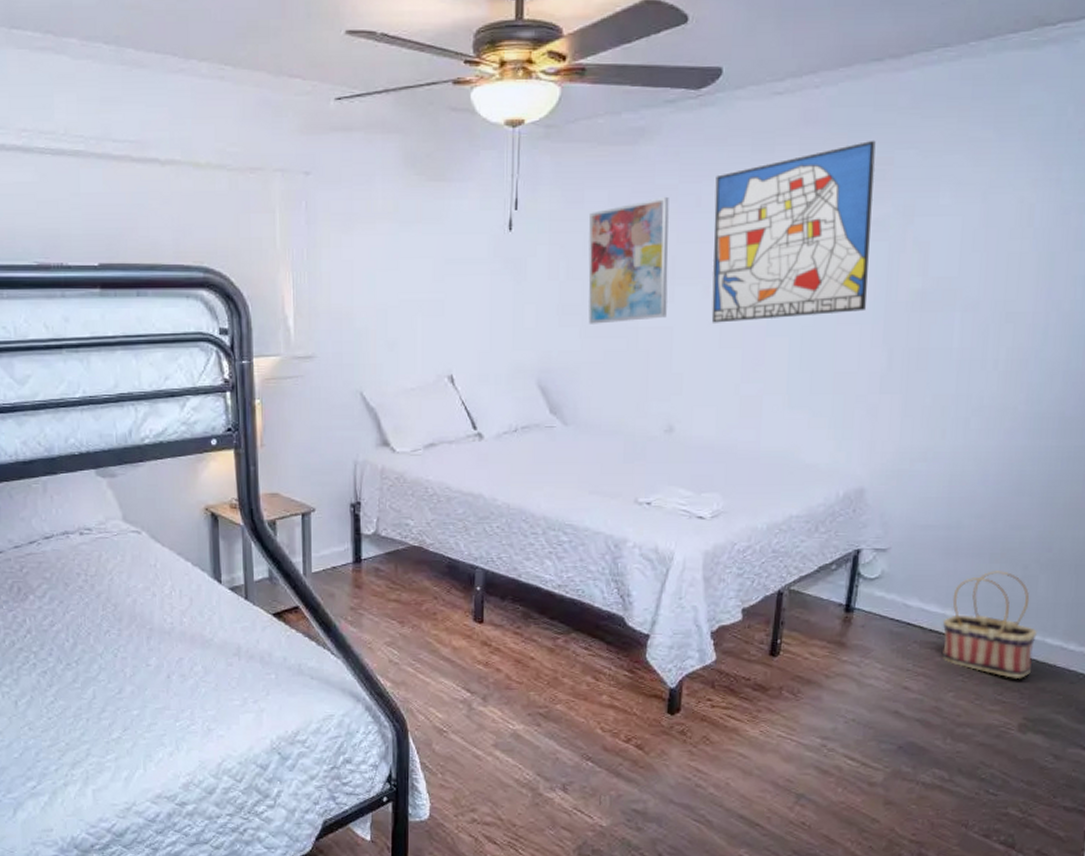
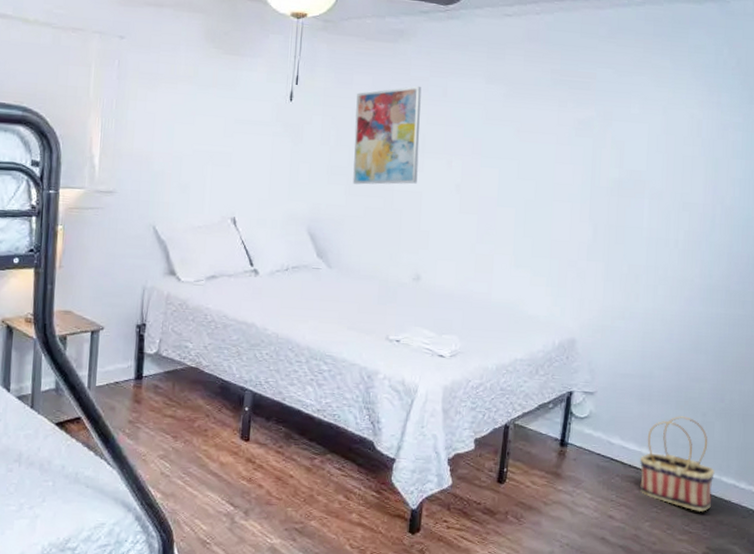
wall art: present [711,140,876,323] -> none [453,58,582,192]

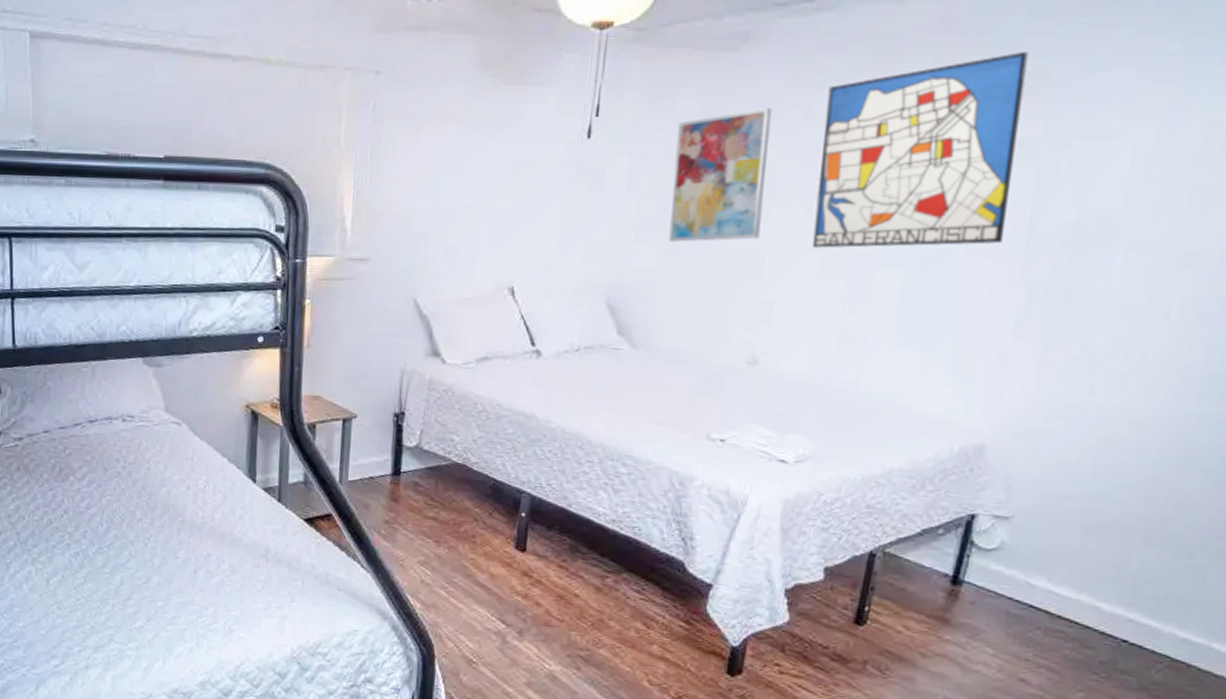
wall art: none [453,58,582,192] -> present [812,51,1029,248]
basket: present [639,416,716,512] -> none [1072,555,1203,687]

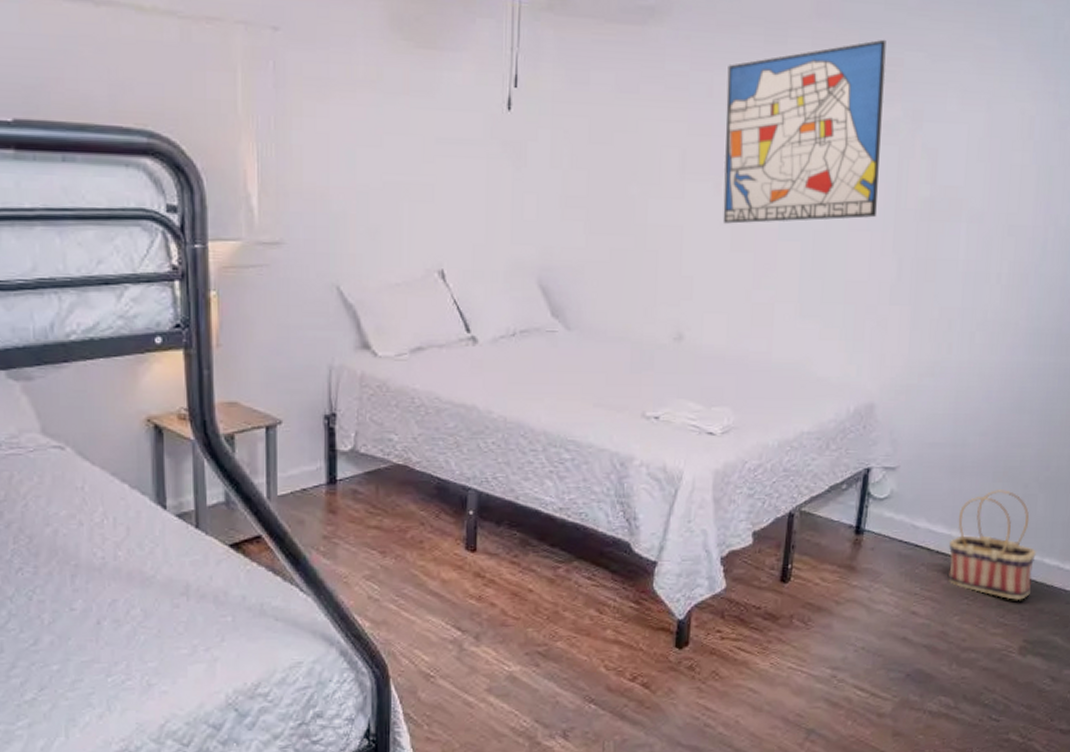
wall art: present [668,107,772,242] -> none [594,83,680,219]
basket: none [1072,555,1203,687] -> present [948,490,1037,600]

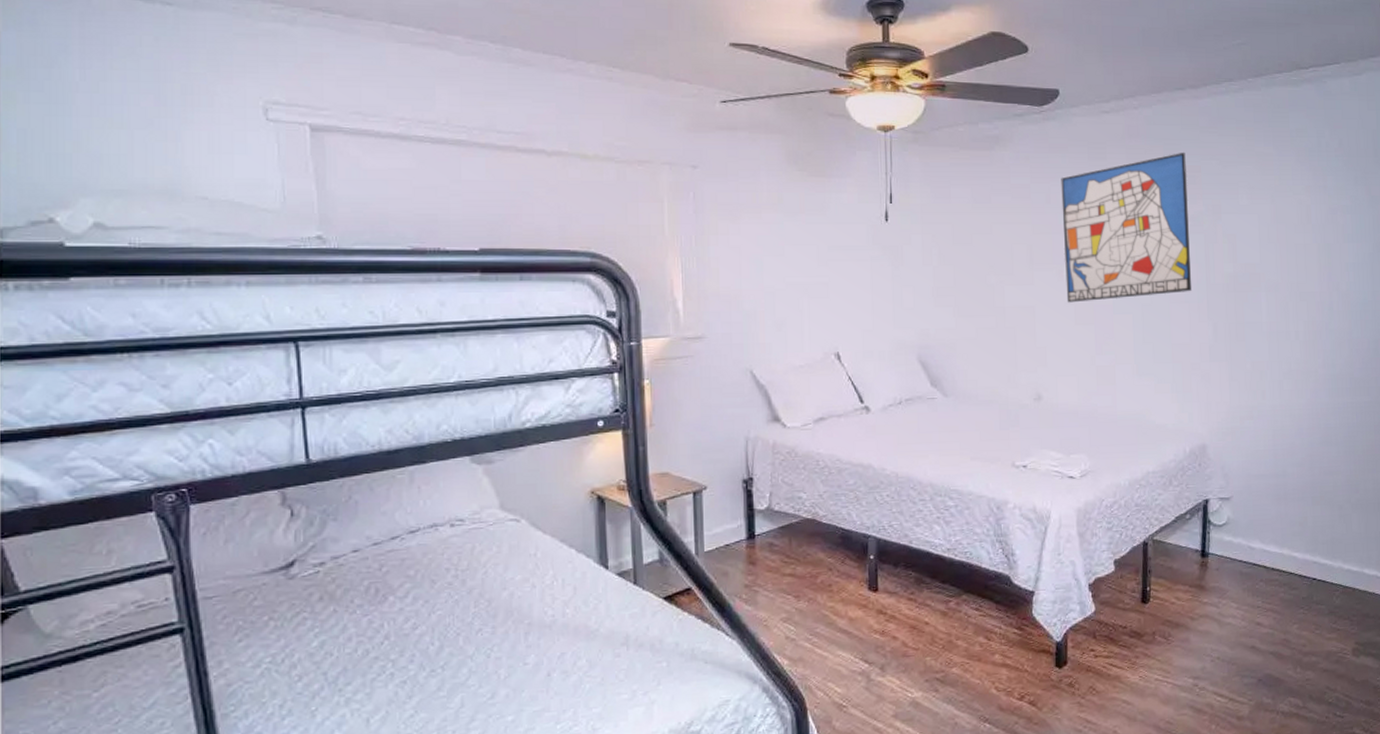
basket: present [948,490,1037,600] -> none [1281,511,1357,607]

